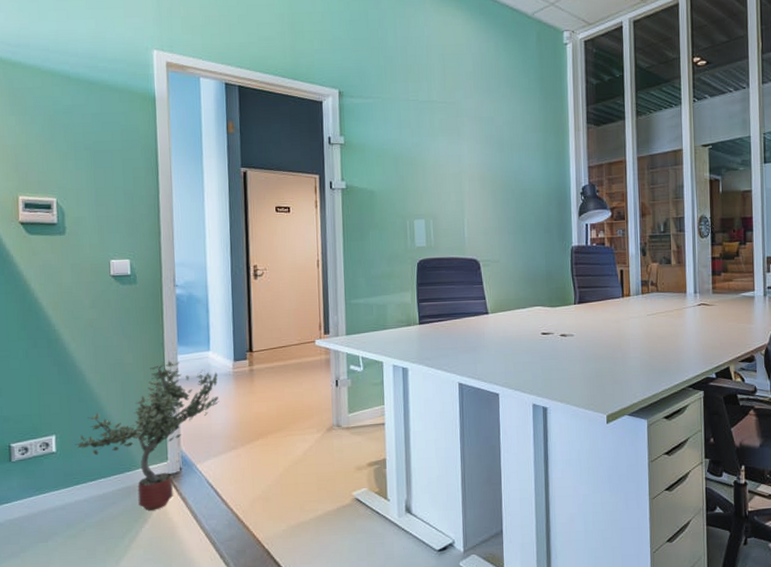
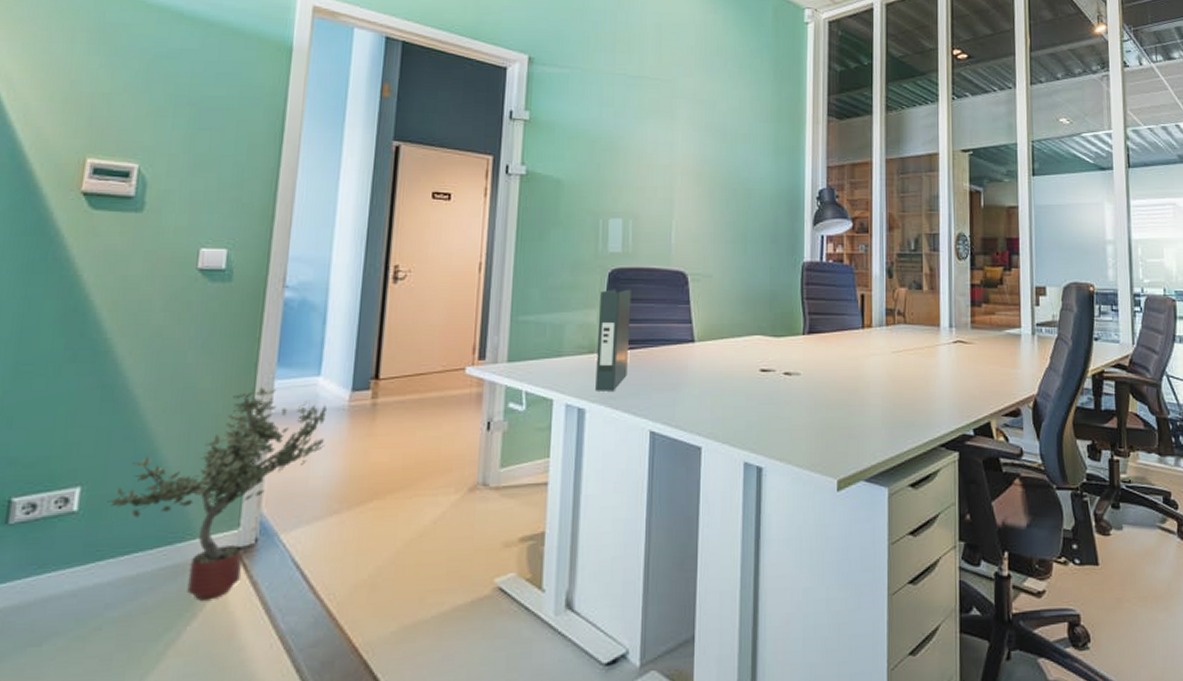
binder: none [412,275,438,355] -> present [595,289,631,391]

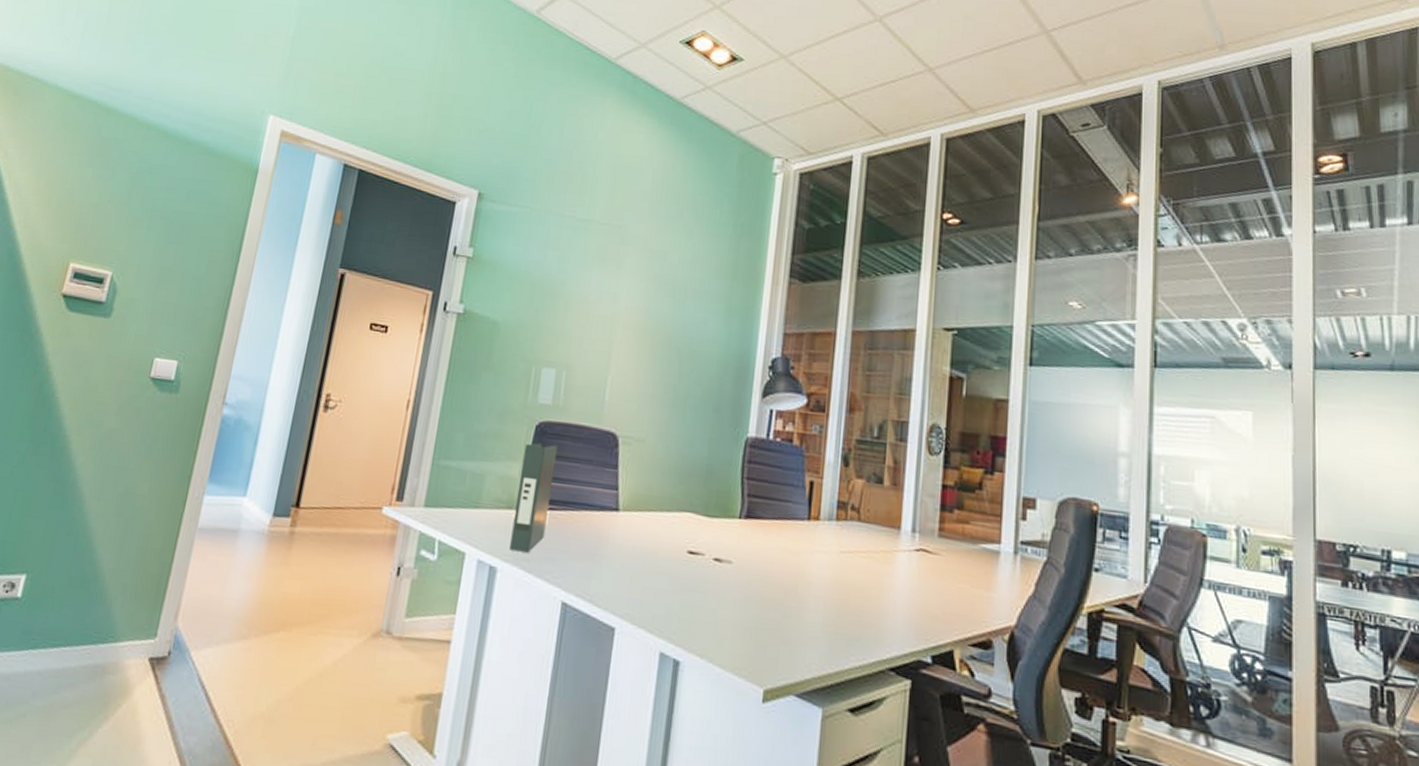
potted tree: present [107,387,328,601] -> none [46,501,249,706]

